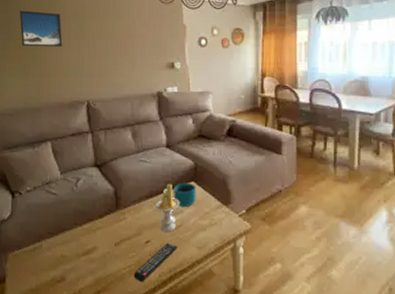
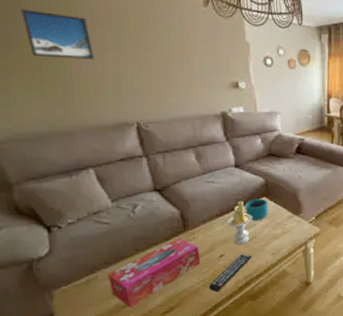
tissue box: none [49,216,128,284] -> present [107,237,201,308]

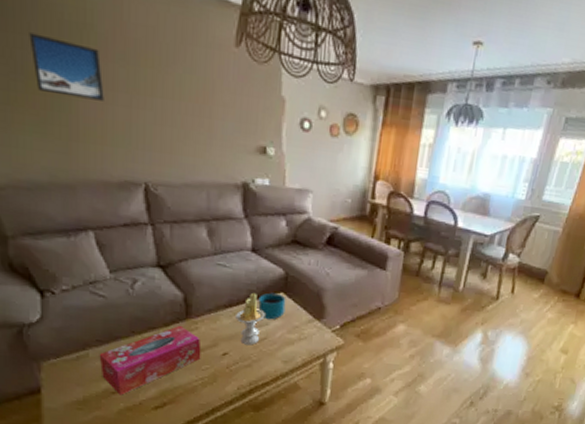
remote control: present [208,254,252,292] -> none [207,356,260,395]

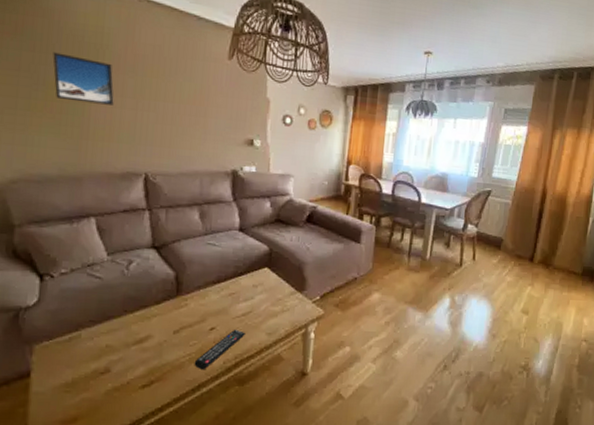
tissue box: present [99,325,201,395] -> none [91,302,190,375]
remote control: none [207,356,260,395] -> present [194,330,246,370]
candle: present [236,292,265,345] -> none [223,268,251,319]
cup: present [258,293,286,320] -> none [244,268,270,294]

